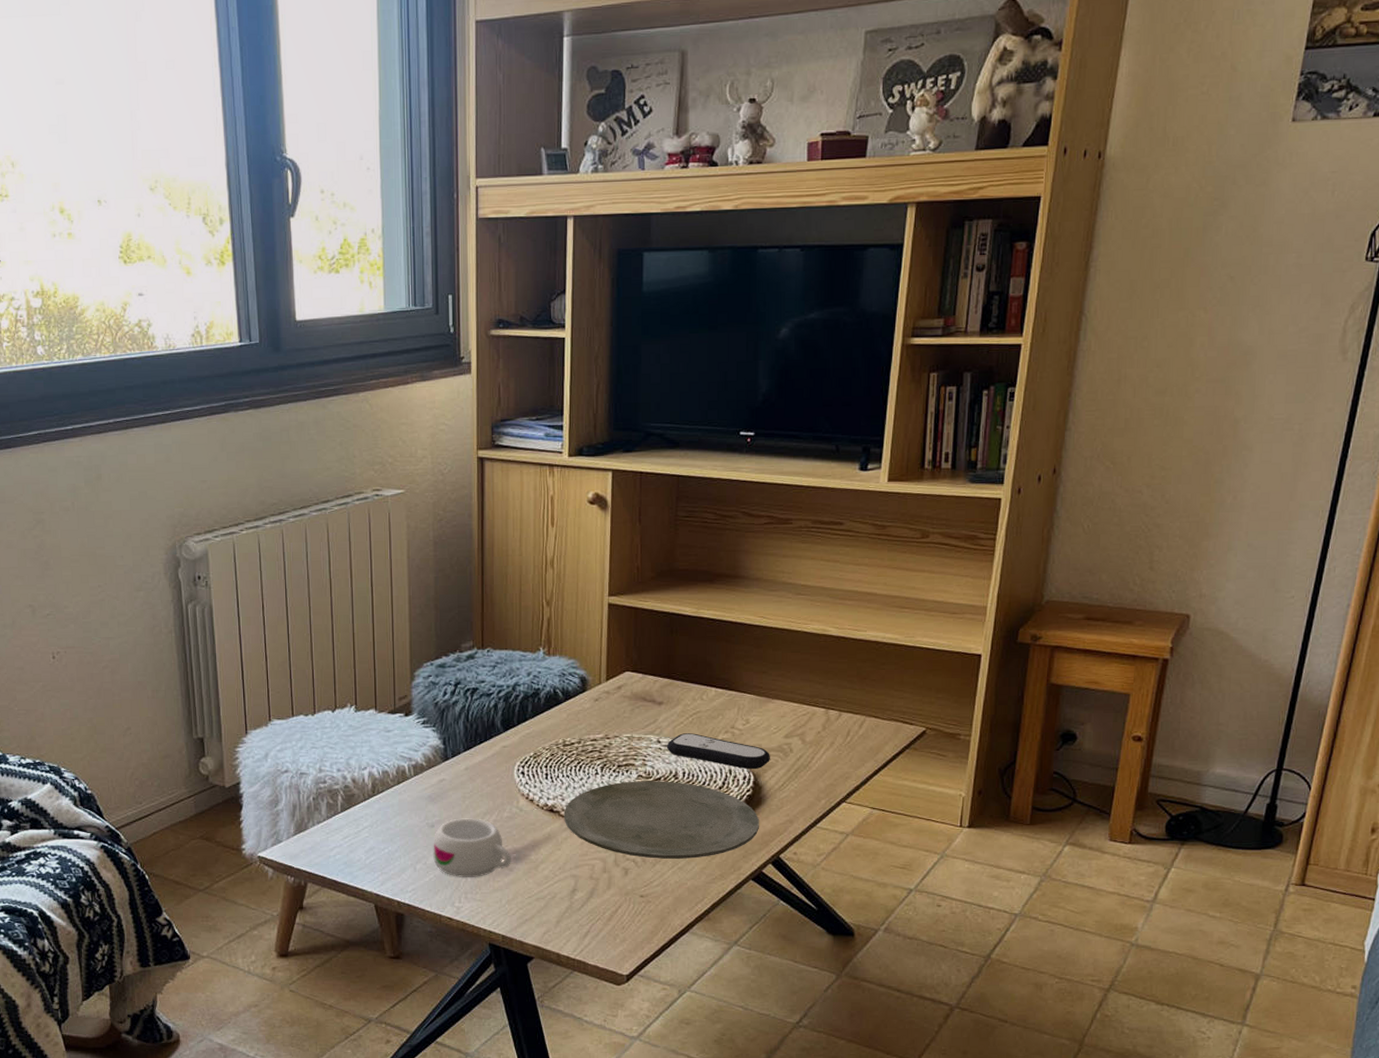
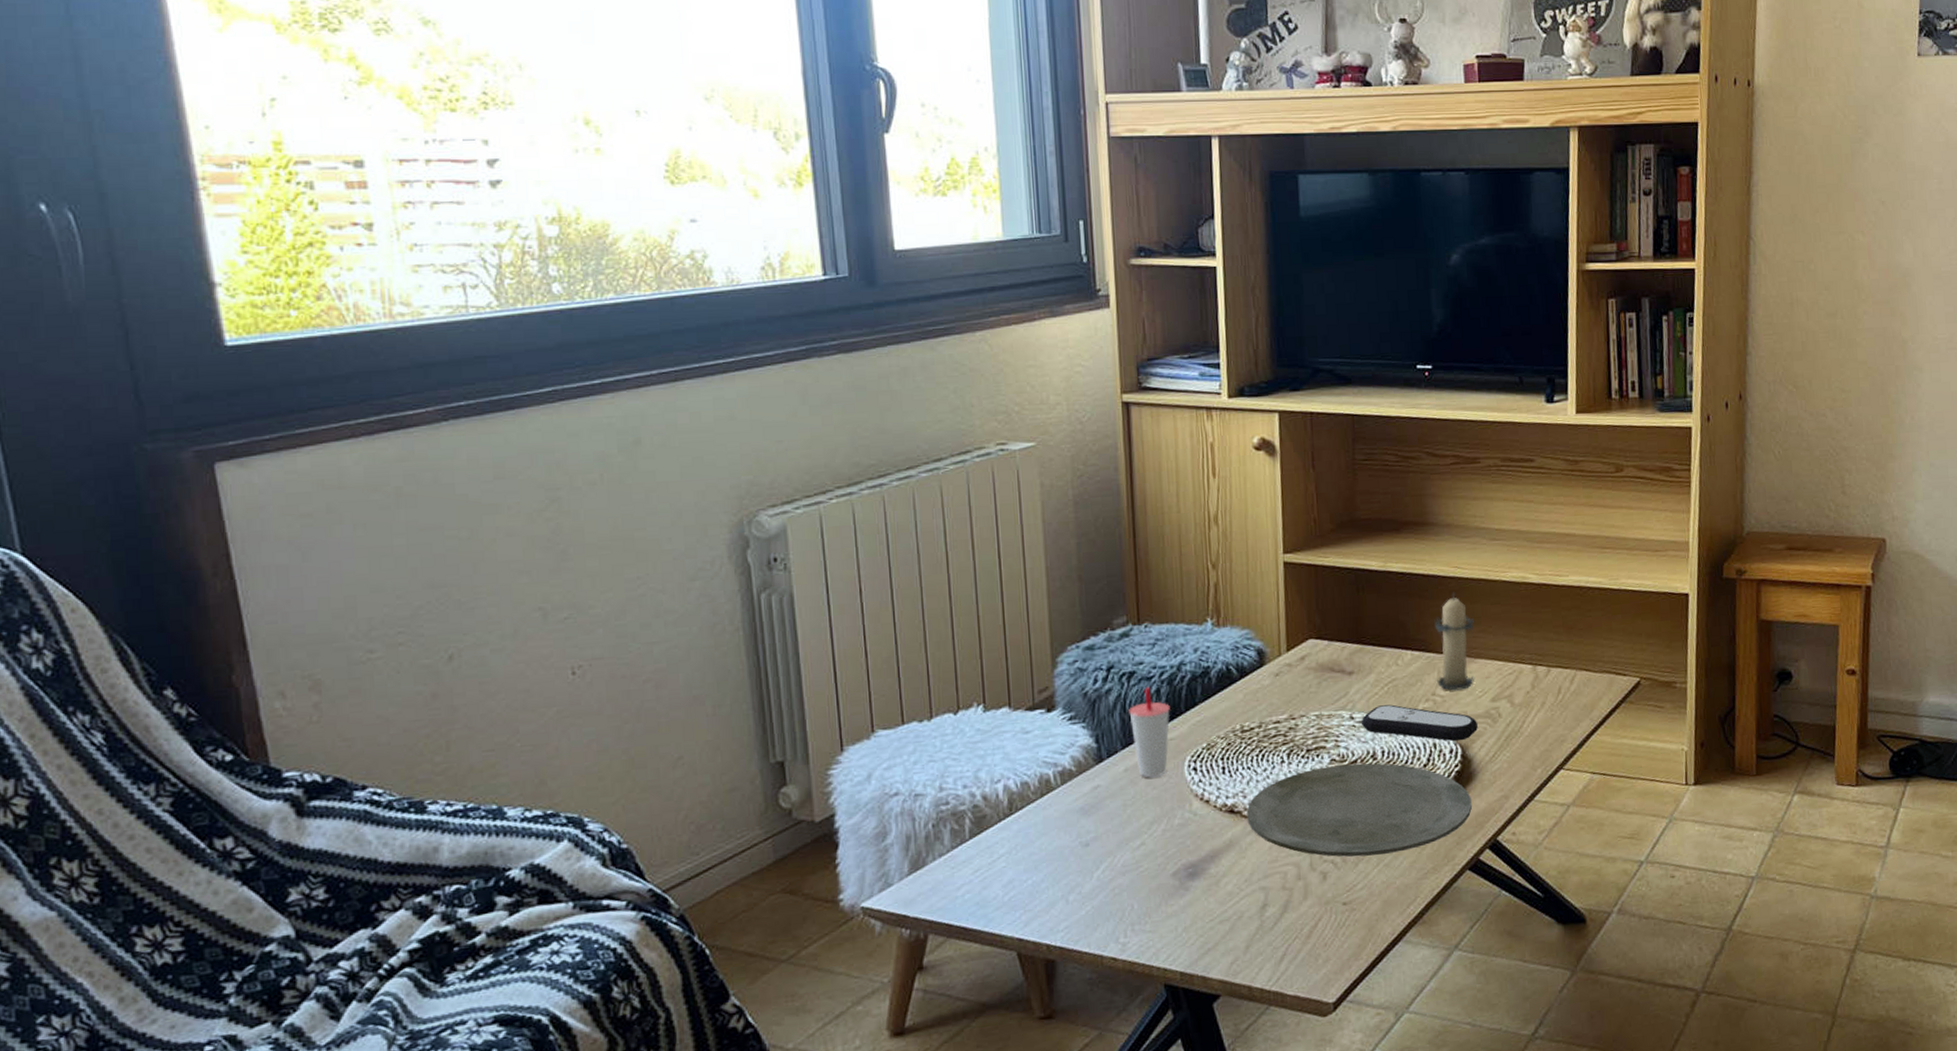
mug: present [432,818,511,878] -> none [1088,830,1187,907]
cup: none [471,702,505,777] -> present [1129,687,1170,778]
candle: none [736,638,776,726] -> present [1434,591,1475,691]

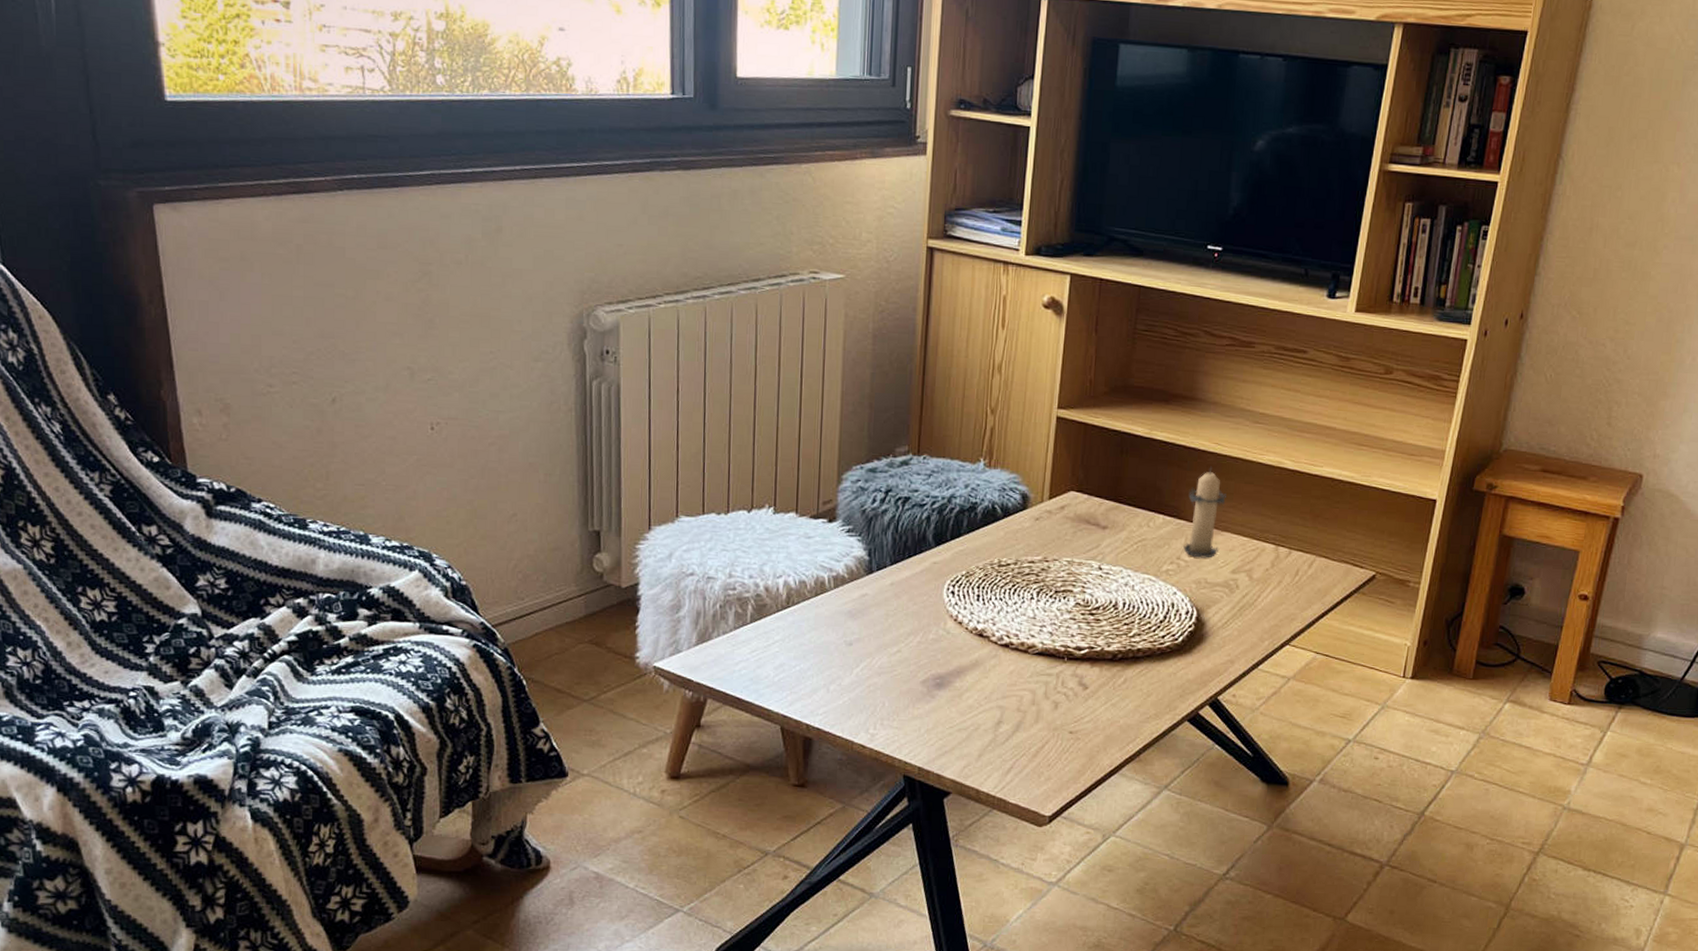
cup: present [1129,687,1170,778] -> none [900,513,937,595]
plate: present [1246,763,1472,857] -> none [993,608,1199,695]
remote control: present [1360,704,1478,741] -> none [1107,561,1215,604]

